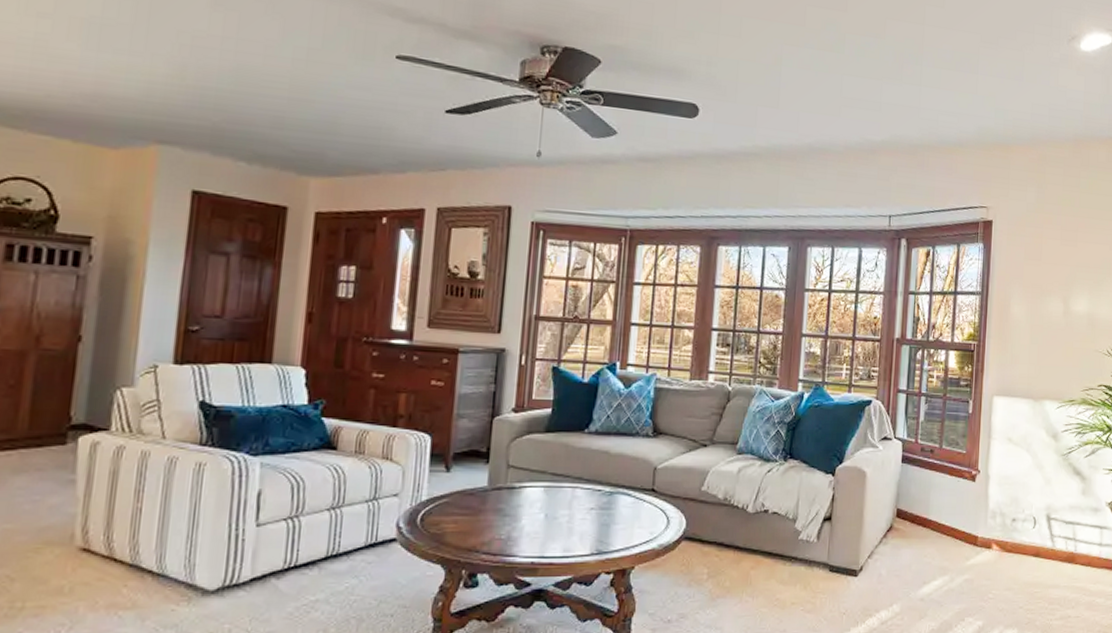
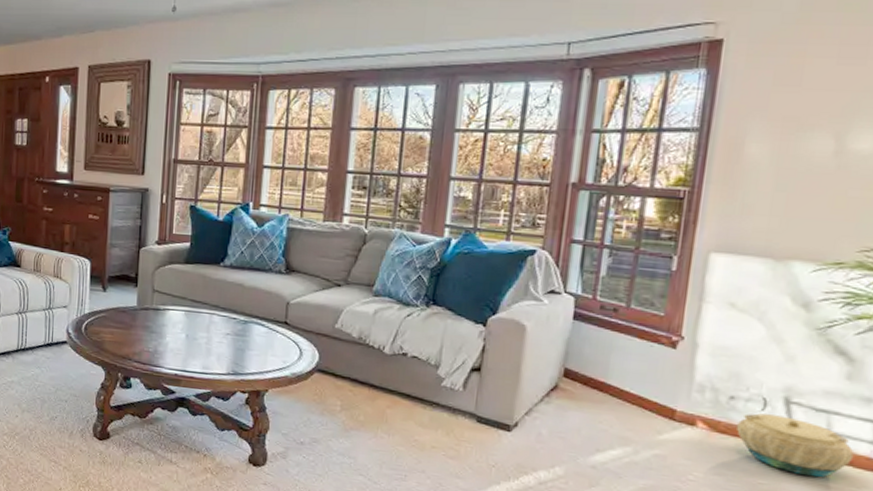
basket: none [1018,531,1091,580] -> present [737,413,855,478]

